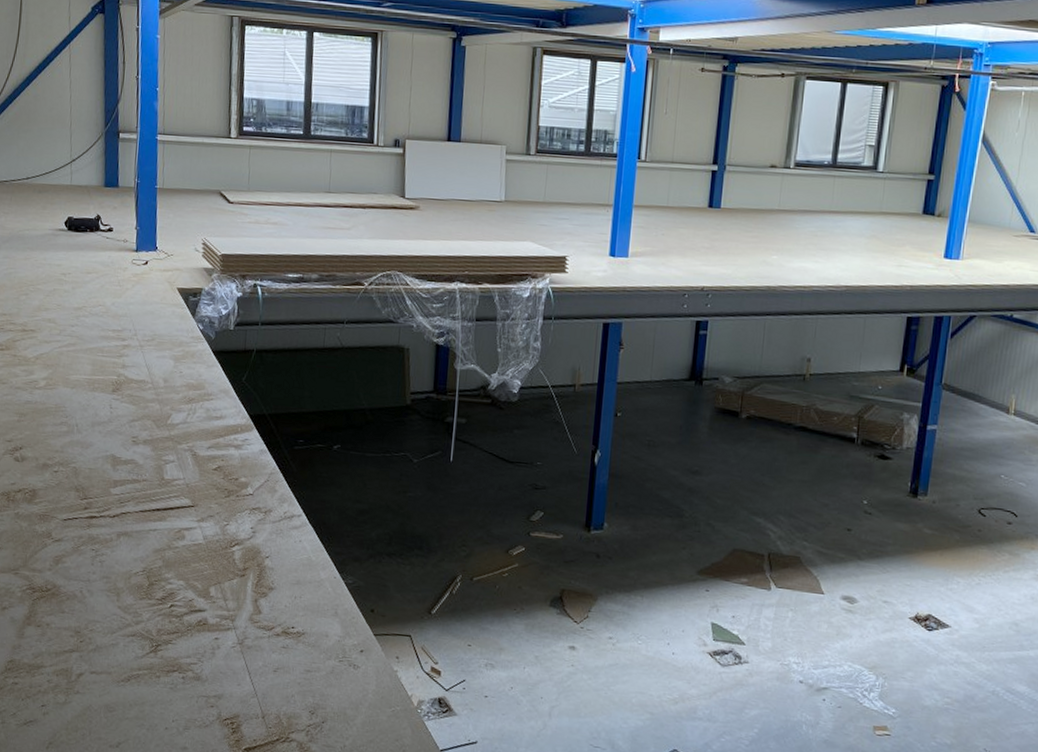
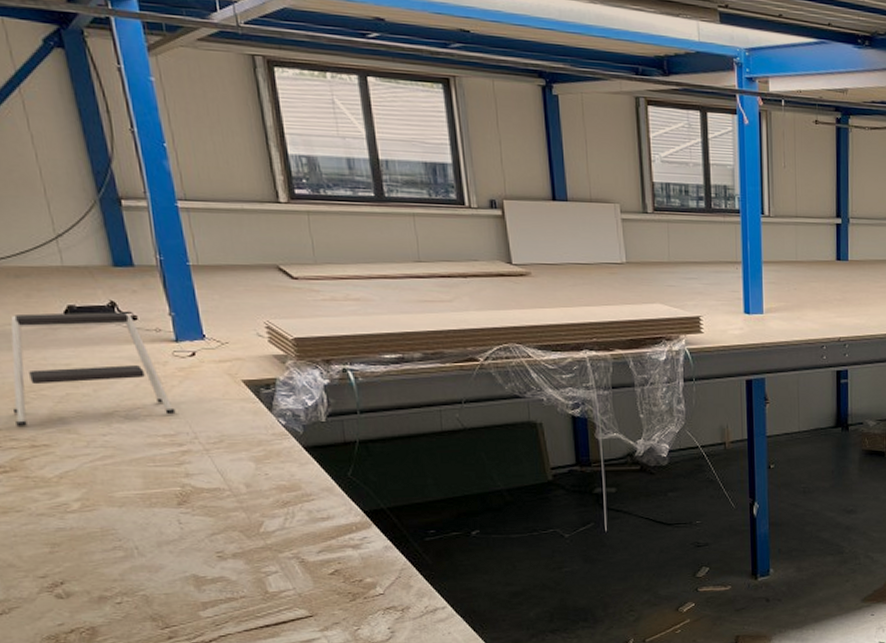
step stool: none [16,222,125,313] -> present [10,312,176,426]

